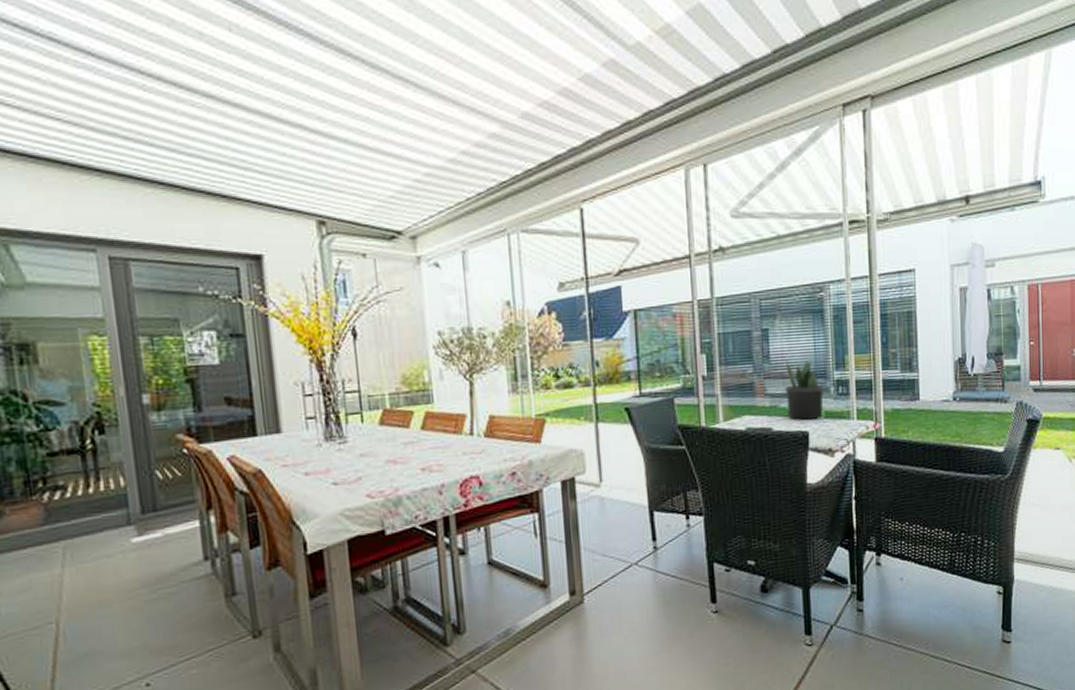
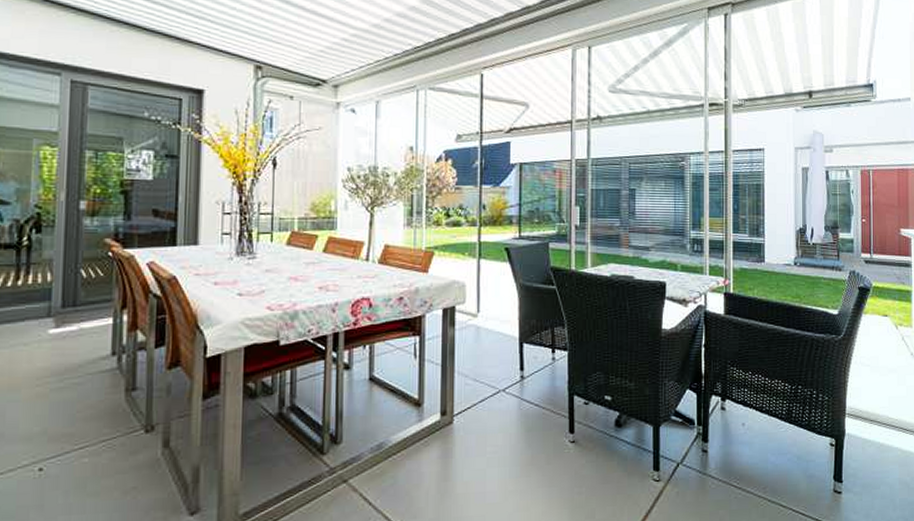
planter: present [784,360,825,420] -> none [646,218,682,271]

